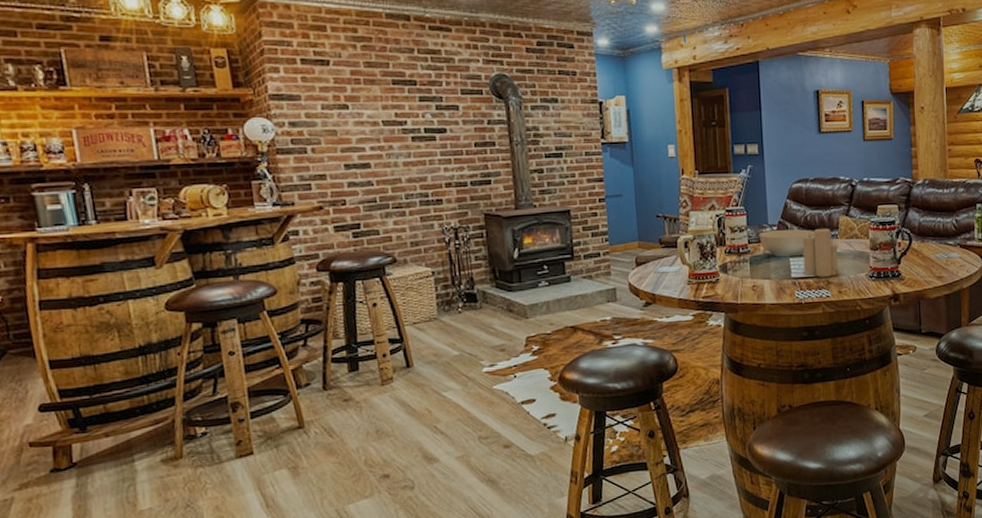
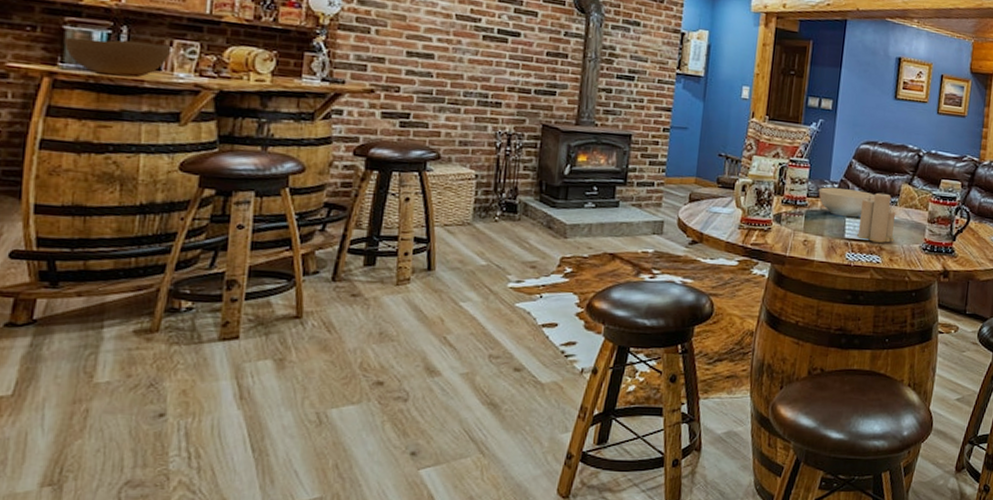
bowl: none [36,195,133,234] -> present [64,38,172,78]

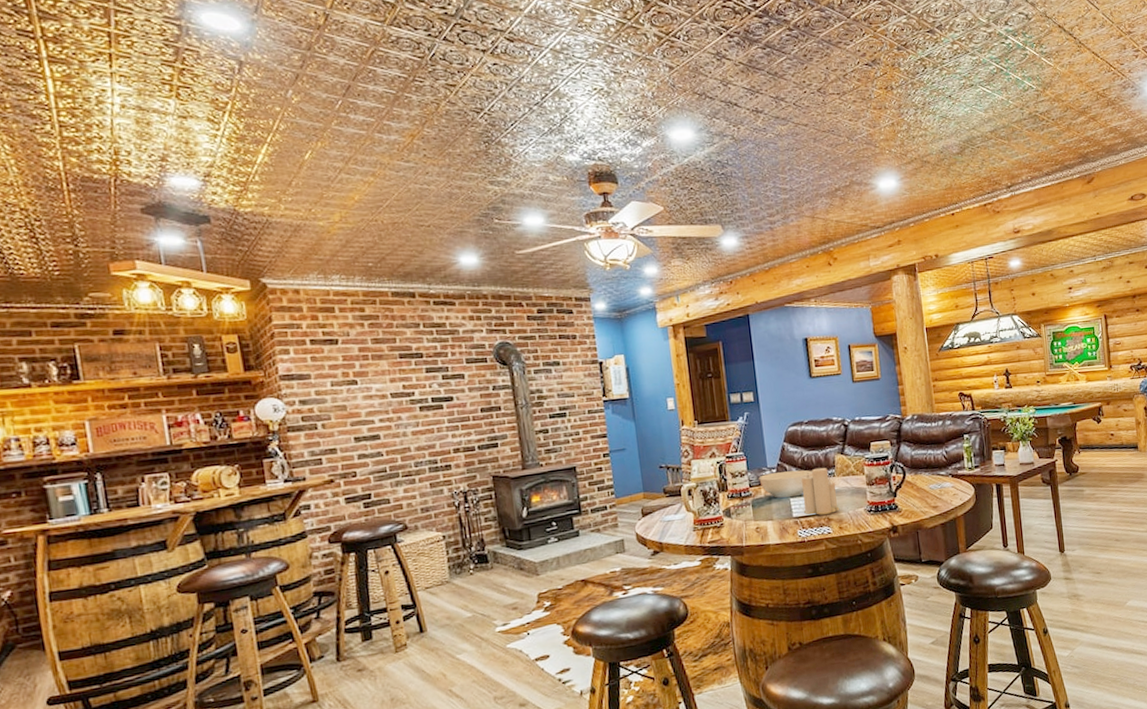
bowl: present [64,38,172,78] -> none [47,481,145,523]

